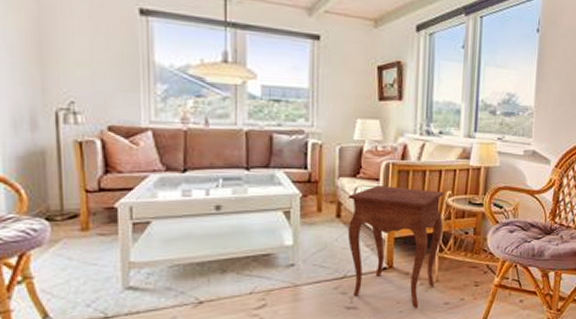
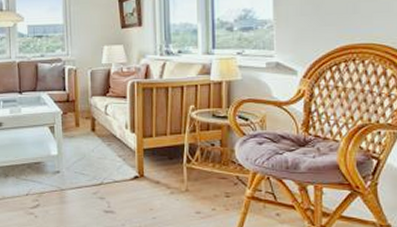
side table: present [348,186,445,308] -> none [101,102,189,216]

